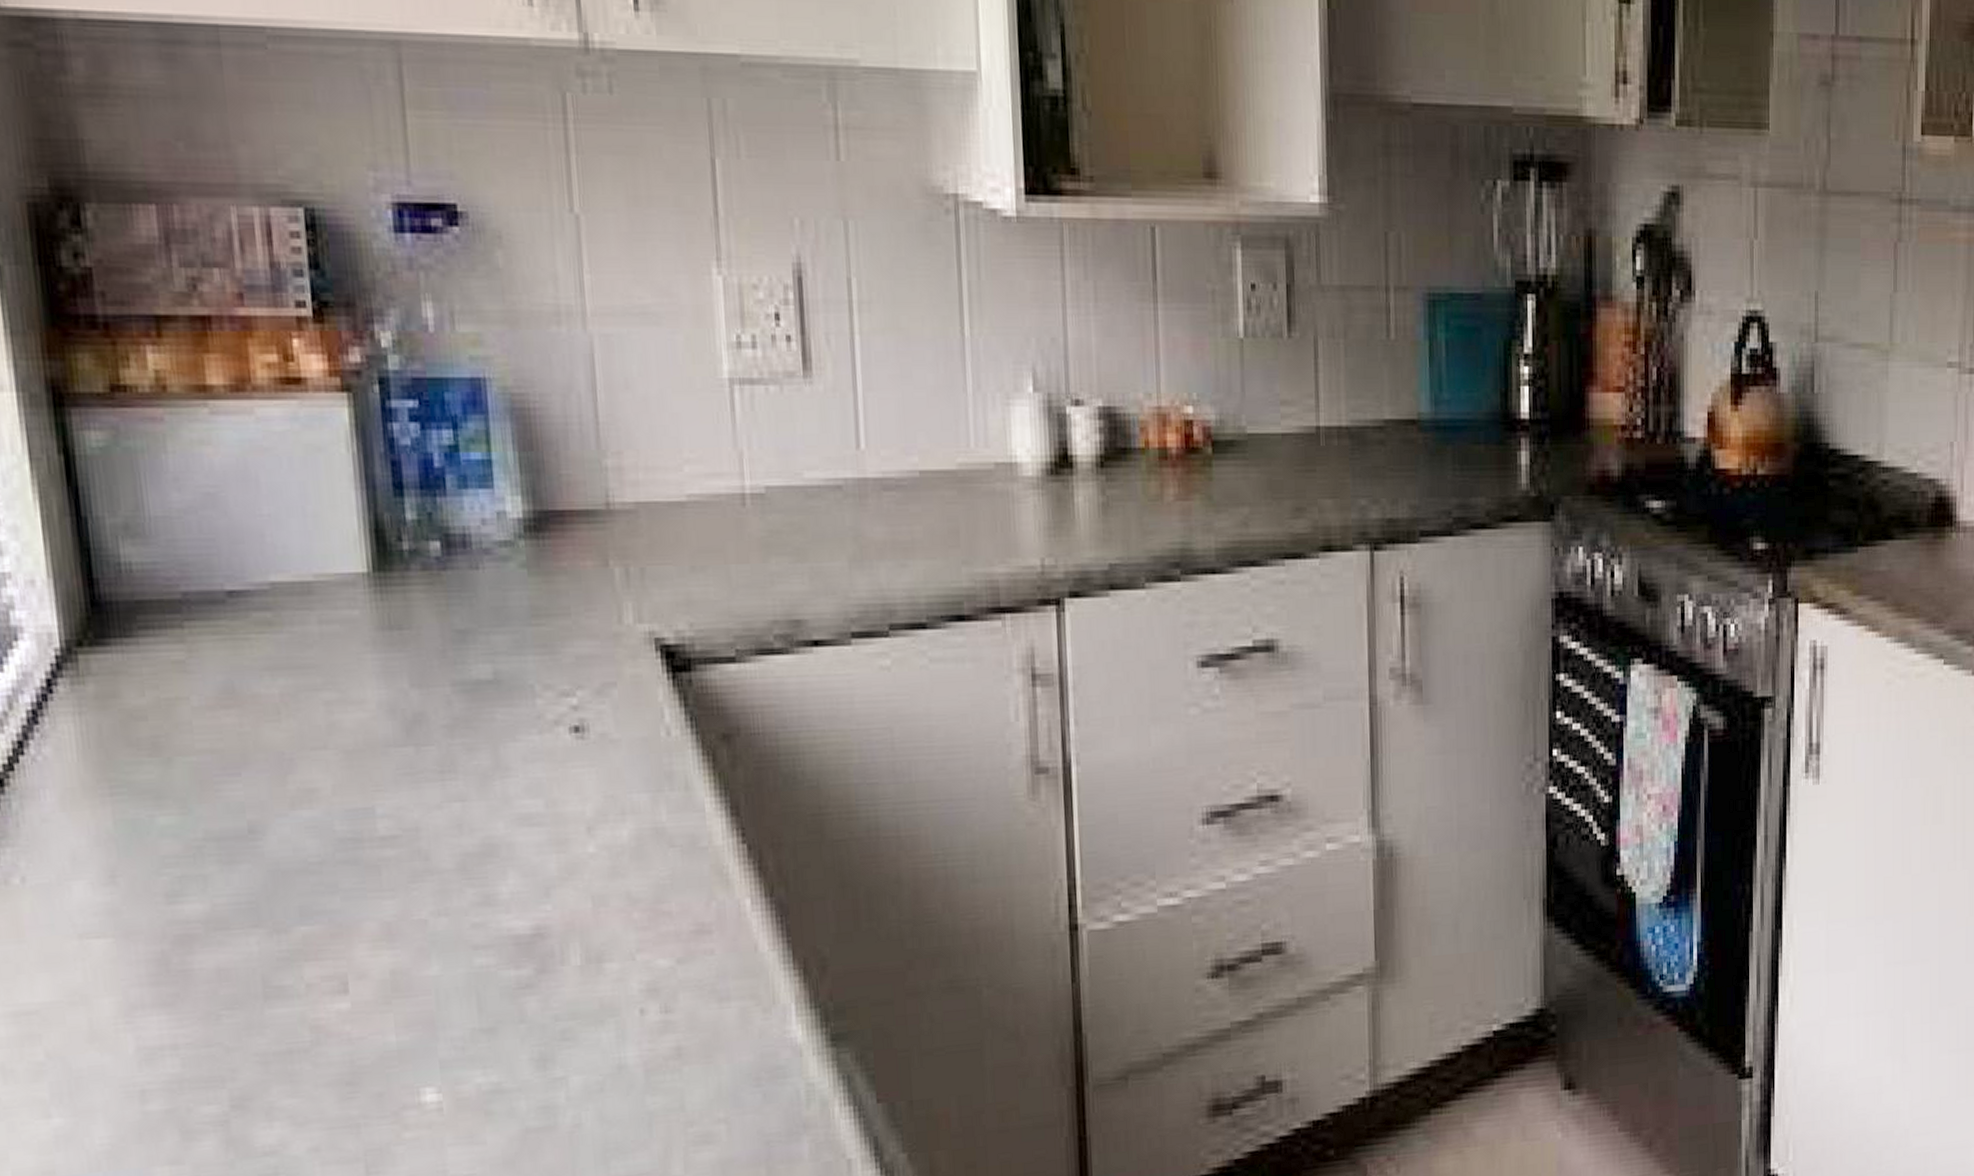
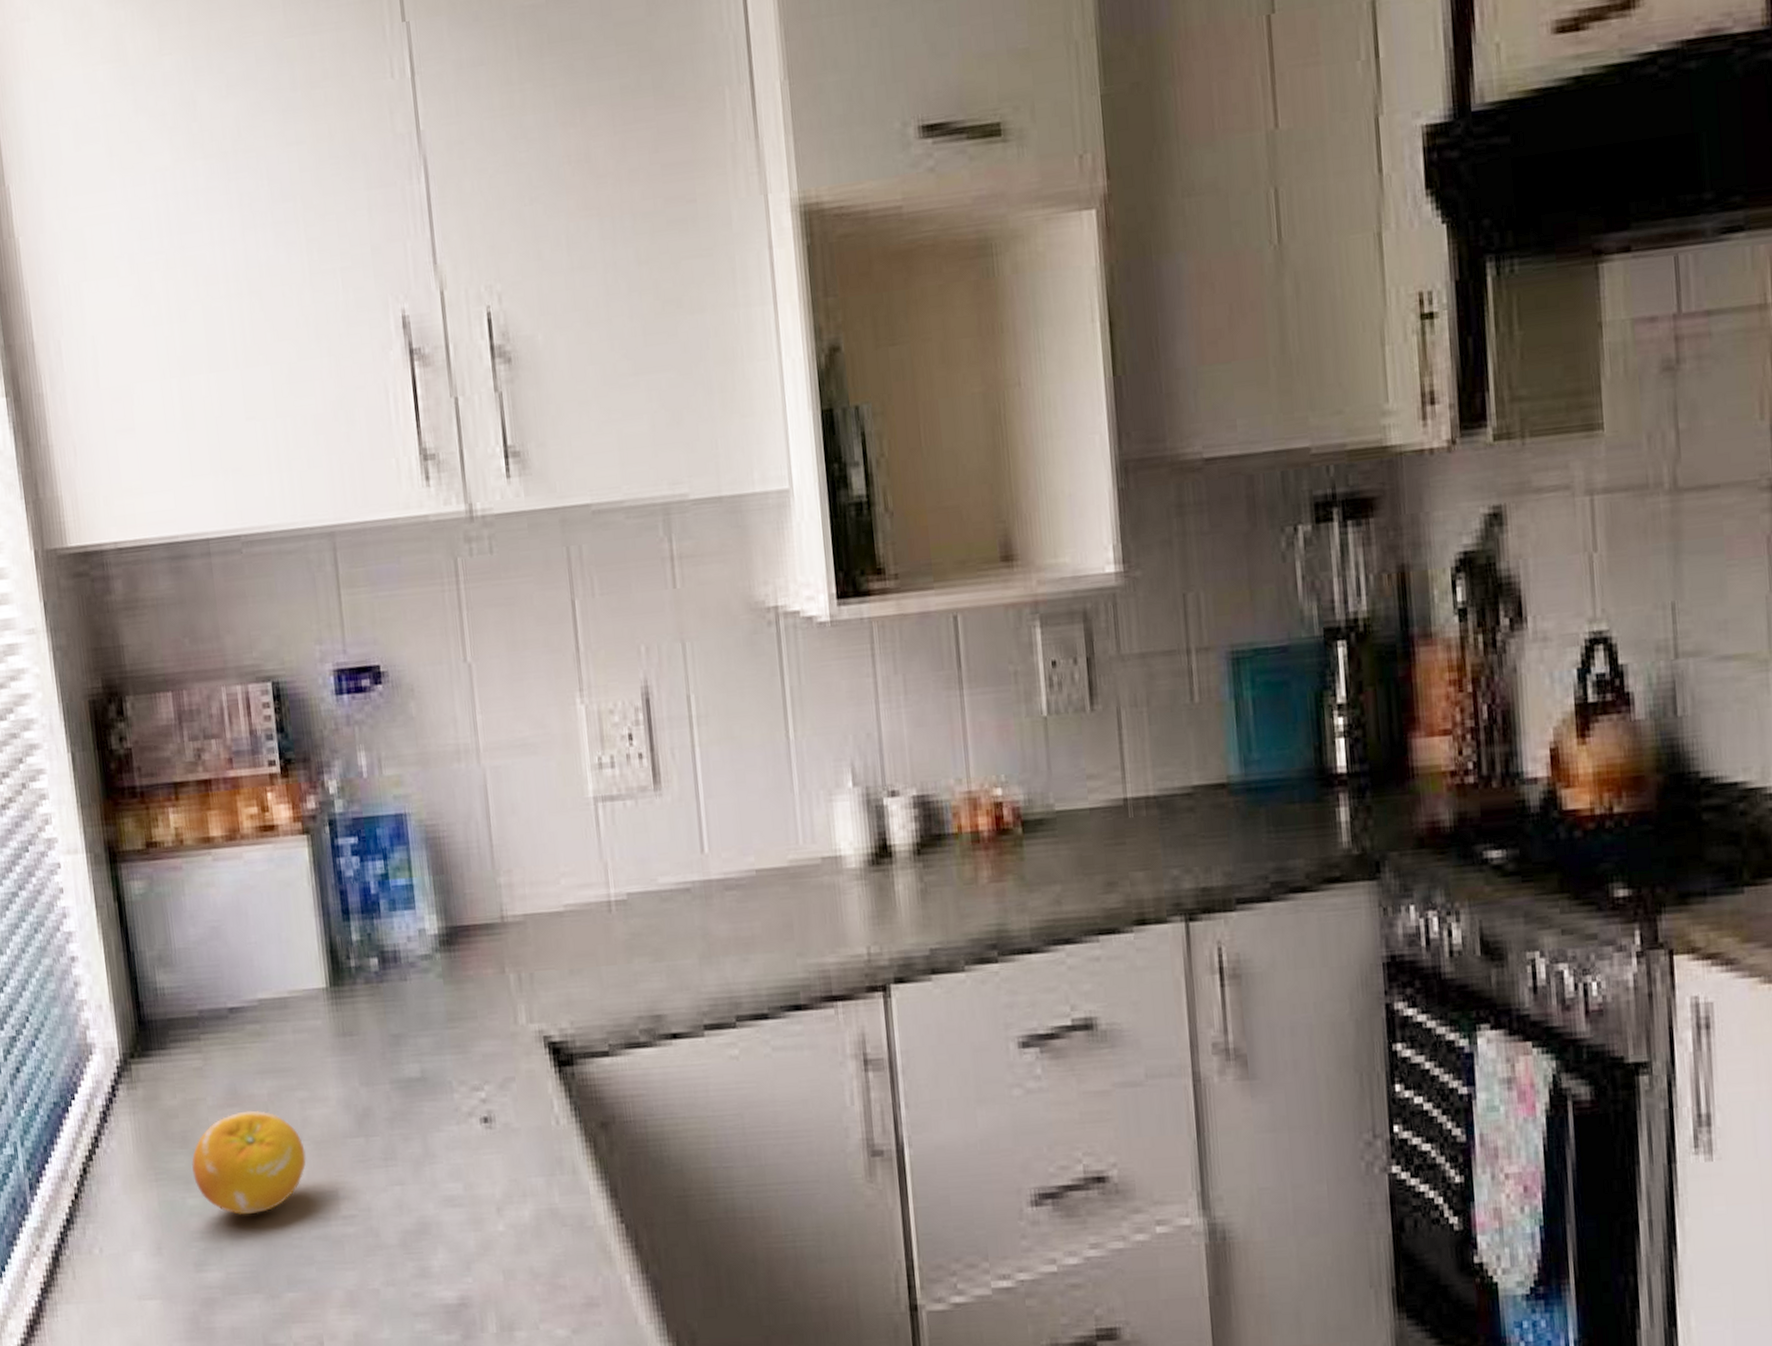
fruit: none [165,713,332,836] -> present [192,1110,306,1215]

